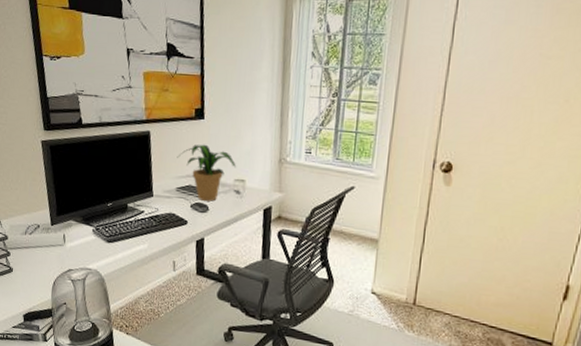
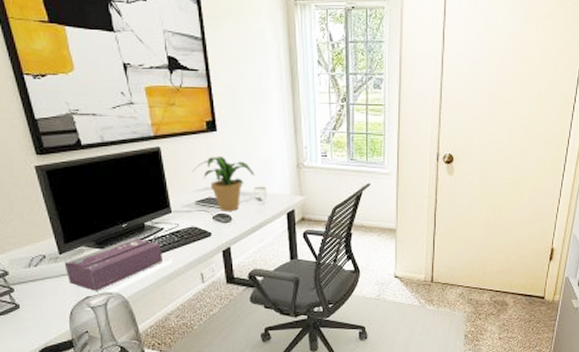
tissue box: none [54,217,141,265] -> present [64,237,164,291]

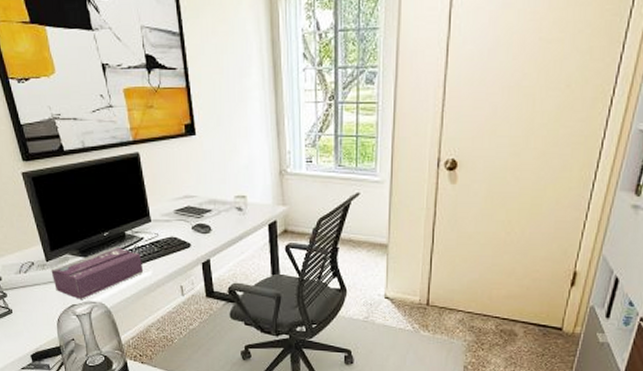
potted plant: present [192,156,254,211] -> none [171,161,235,221]

